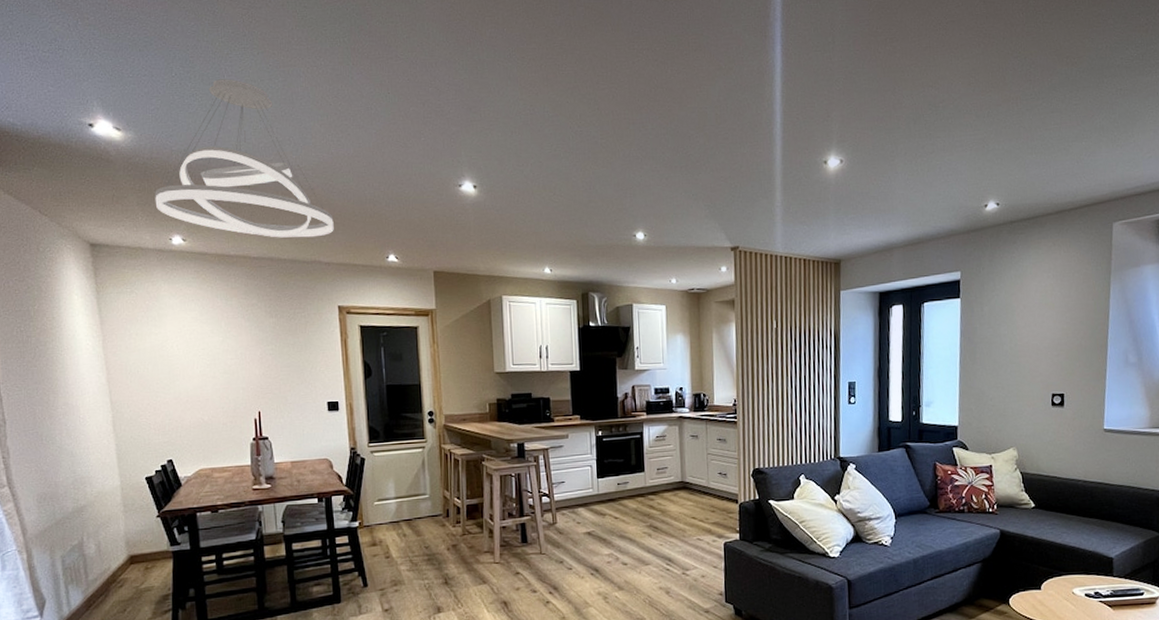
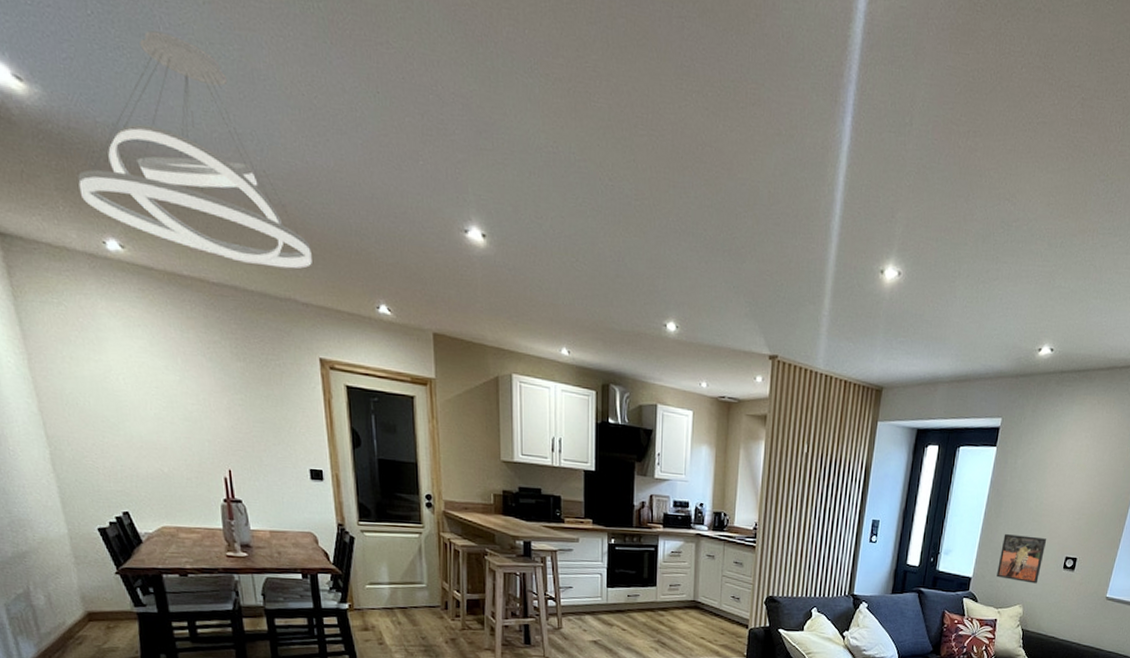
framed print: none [983,378,1029,425] -> present [997,533,1047,584]

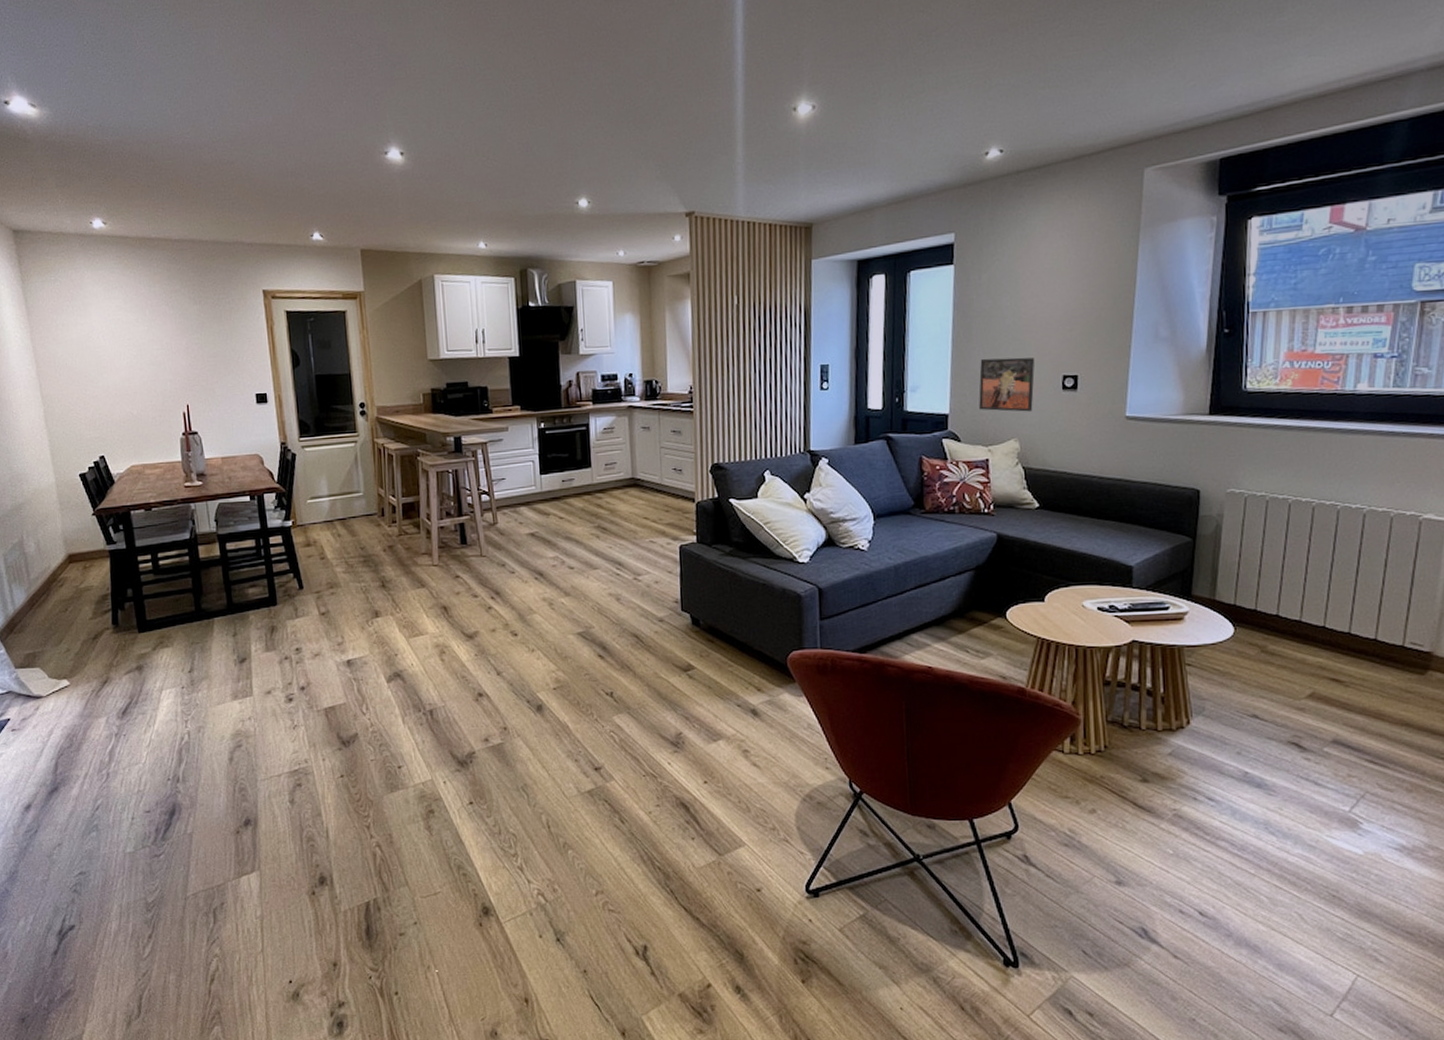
pendant light: present [77,30,312,269] -> none [73,44,256,218]

